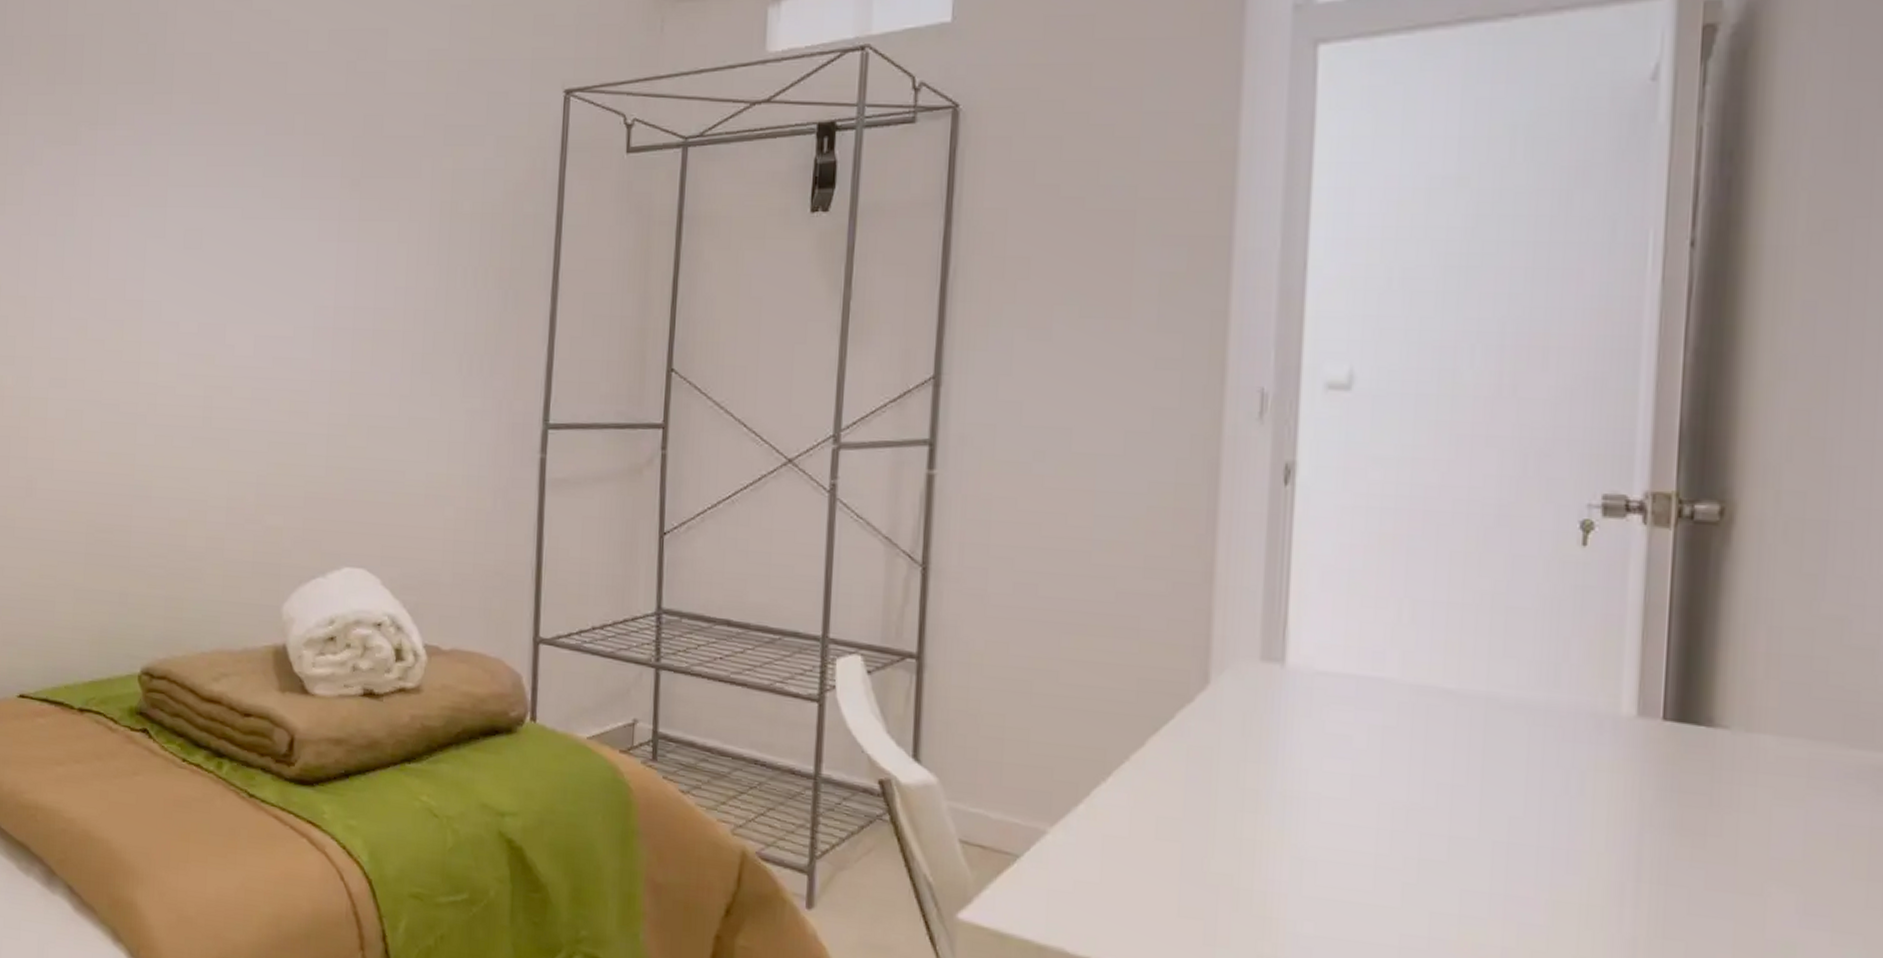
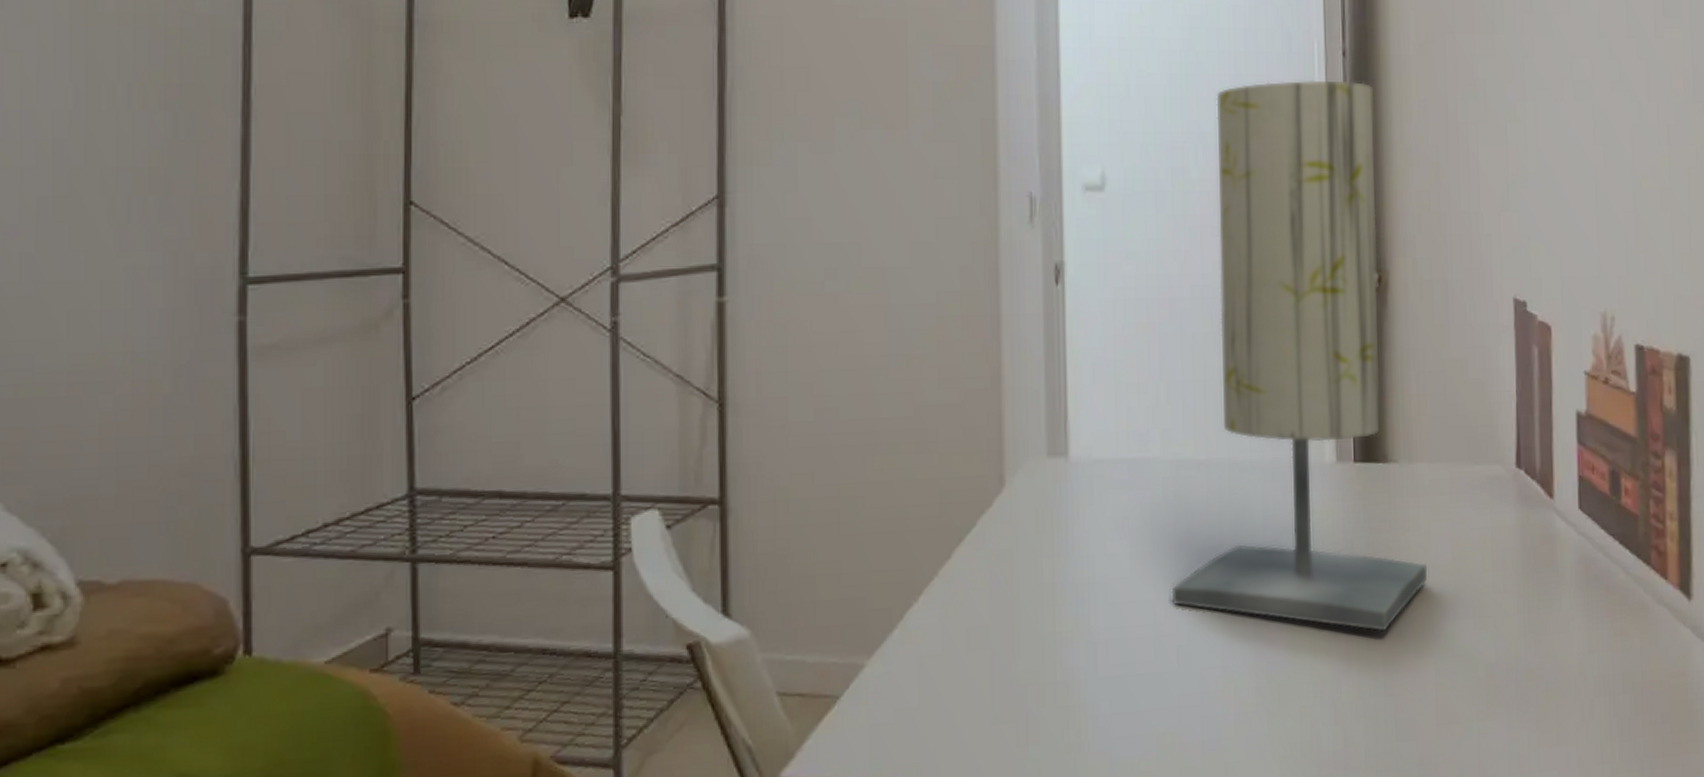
table lamp: none [1399,274,1762,921] -> present [1171,80,1427,632]

